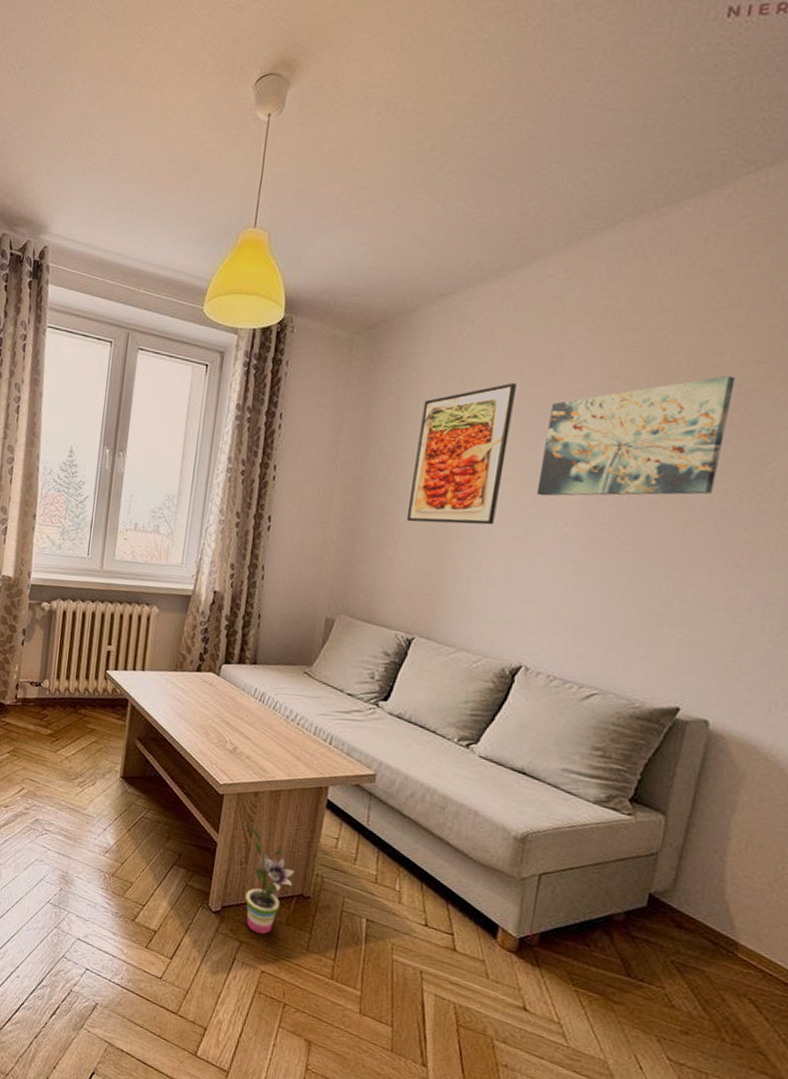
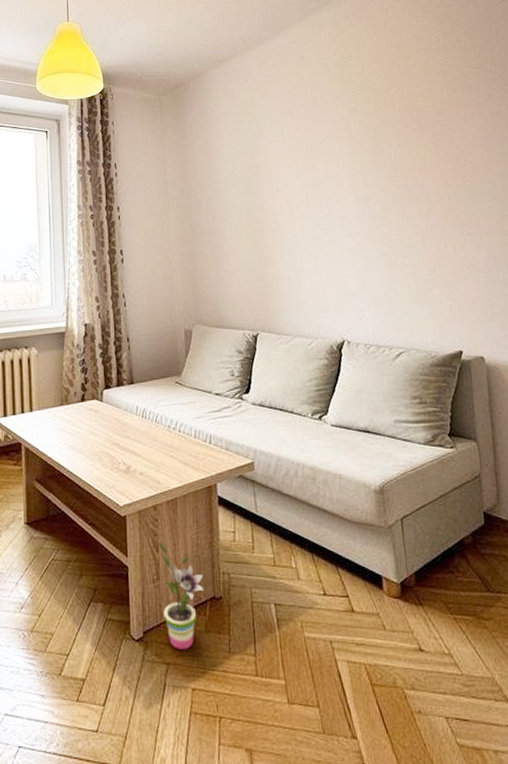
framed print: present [406,382,516,525] -> none [225,120,297,238]
wall art: present [536,376,736,496] -> none [316,100,439,203]

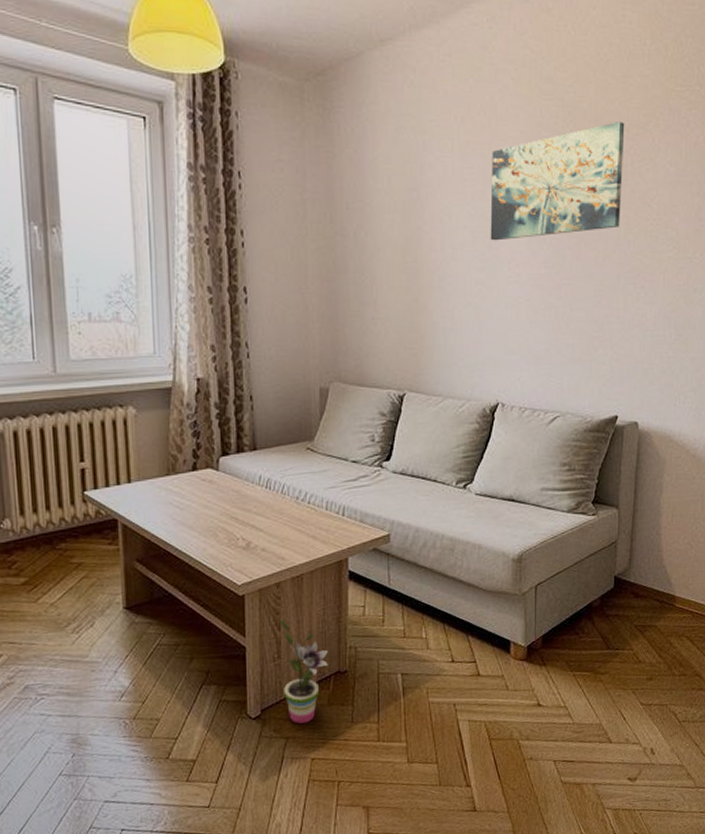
wall art: none [316,100,439,203] -> present [490,121,625,241]

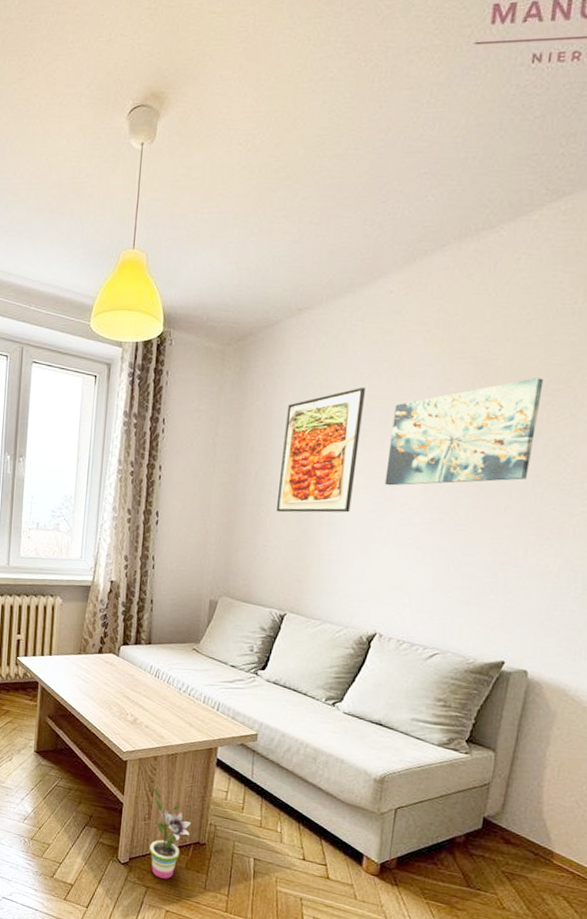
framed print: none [381,131,460,278] -> present [276,386,365,513]

